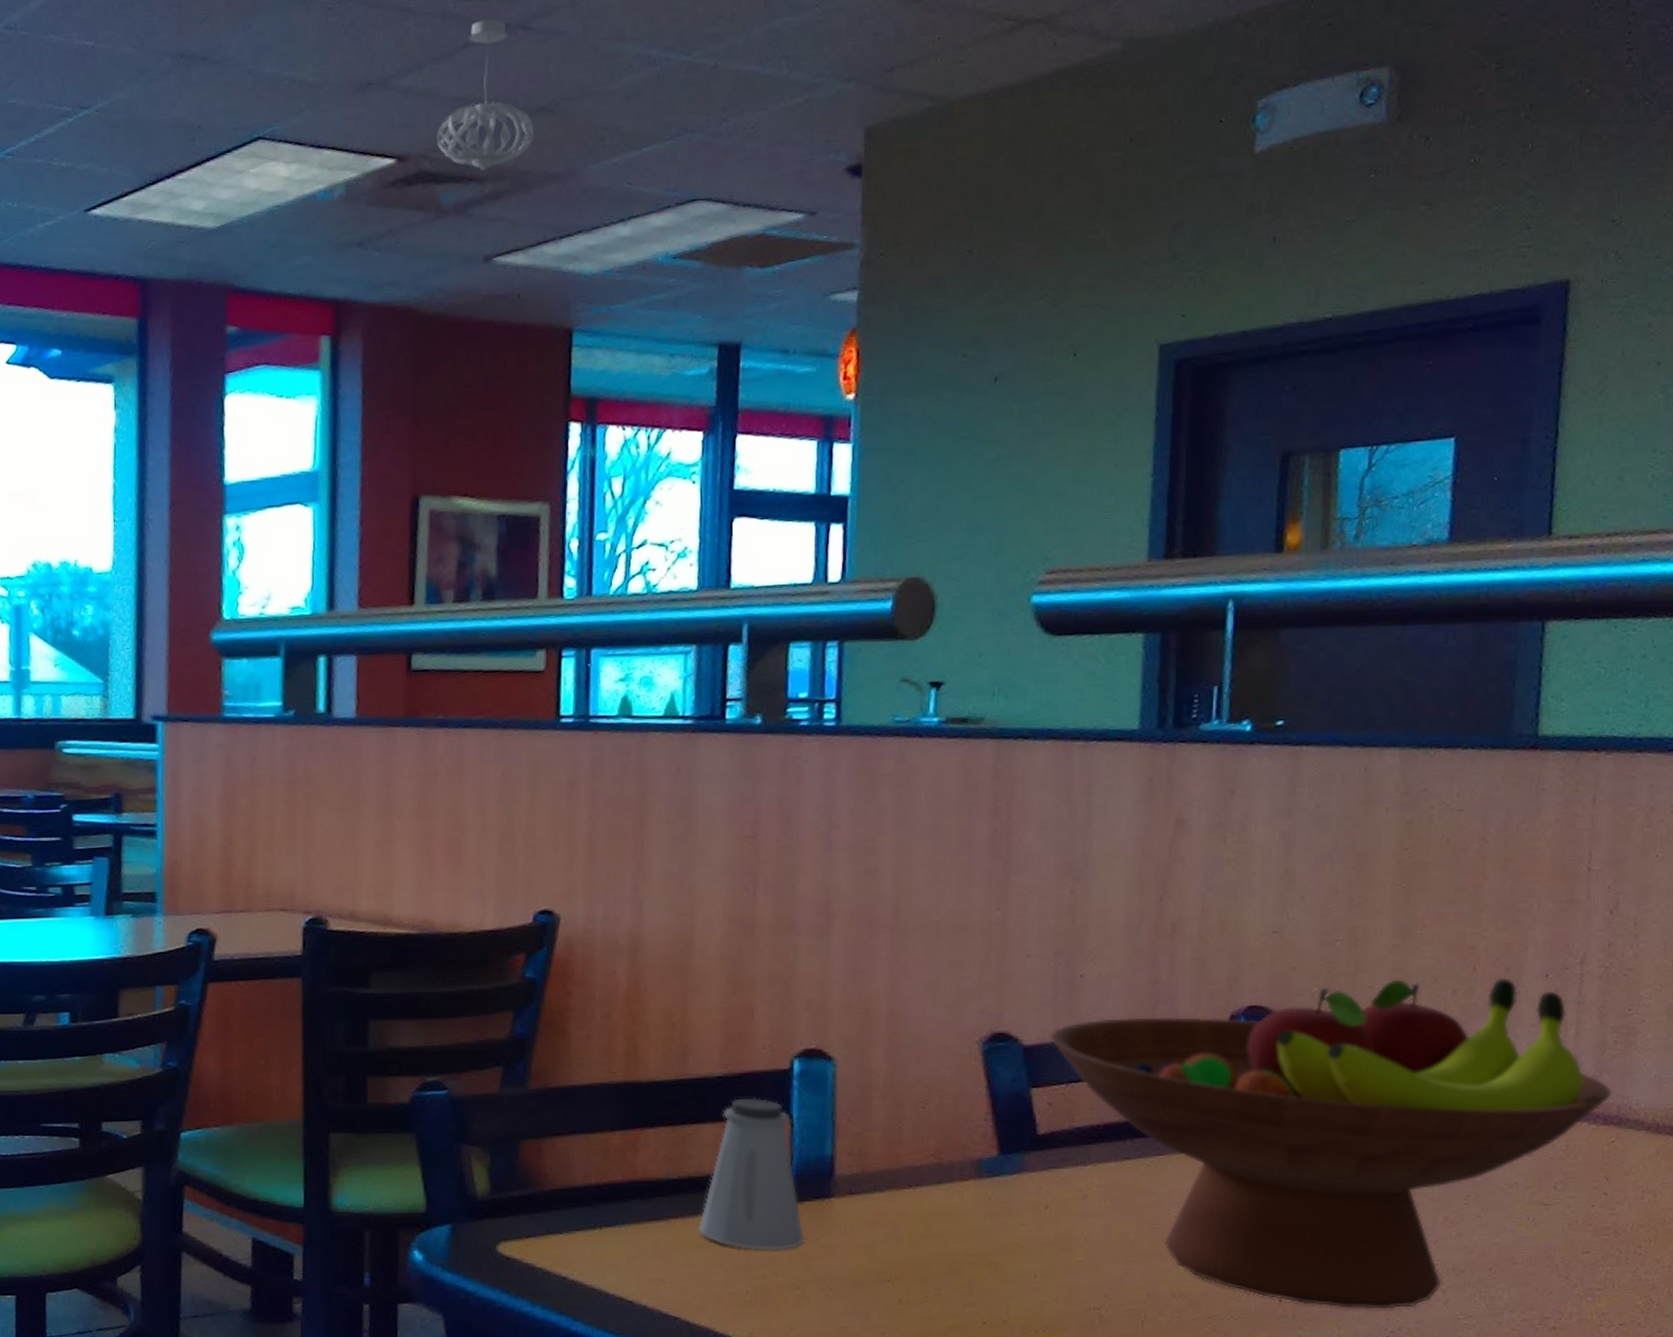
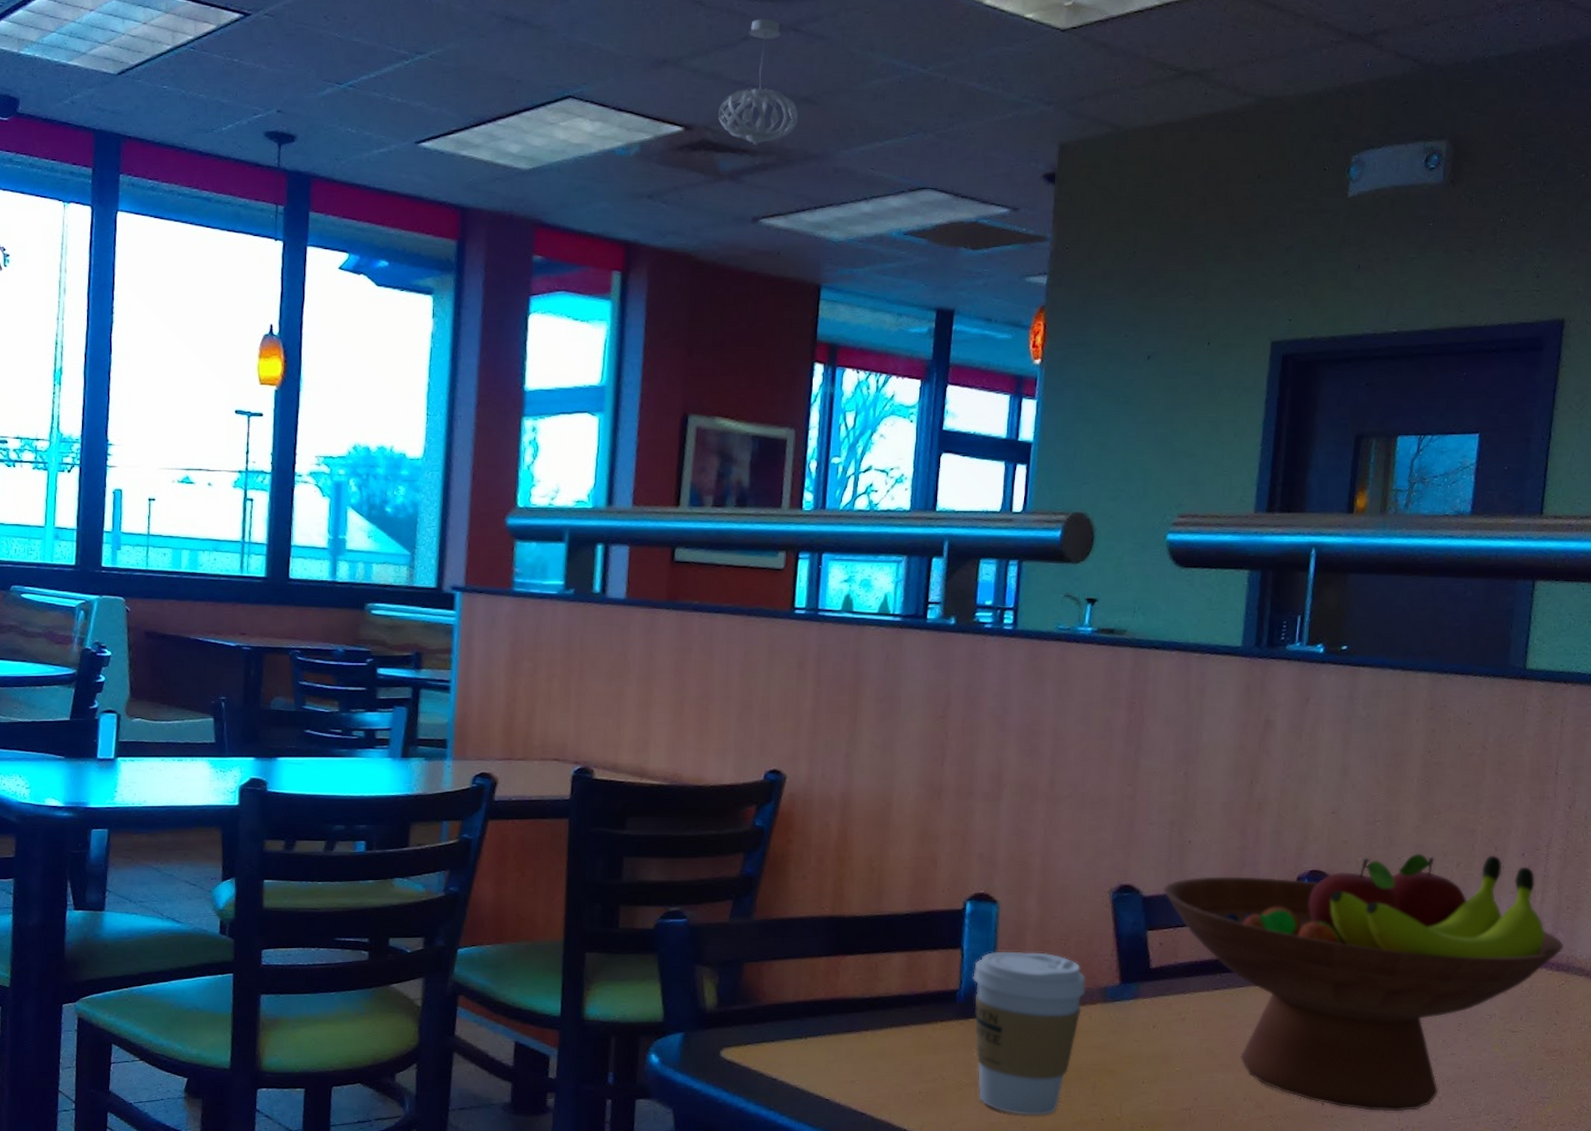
saltshaker: present [699,1098,805,1251] -> none [885,932,968,1058]
coffee cup: none [807,1118,954,1319] -> present [973,951,1087,1116]

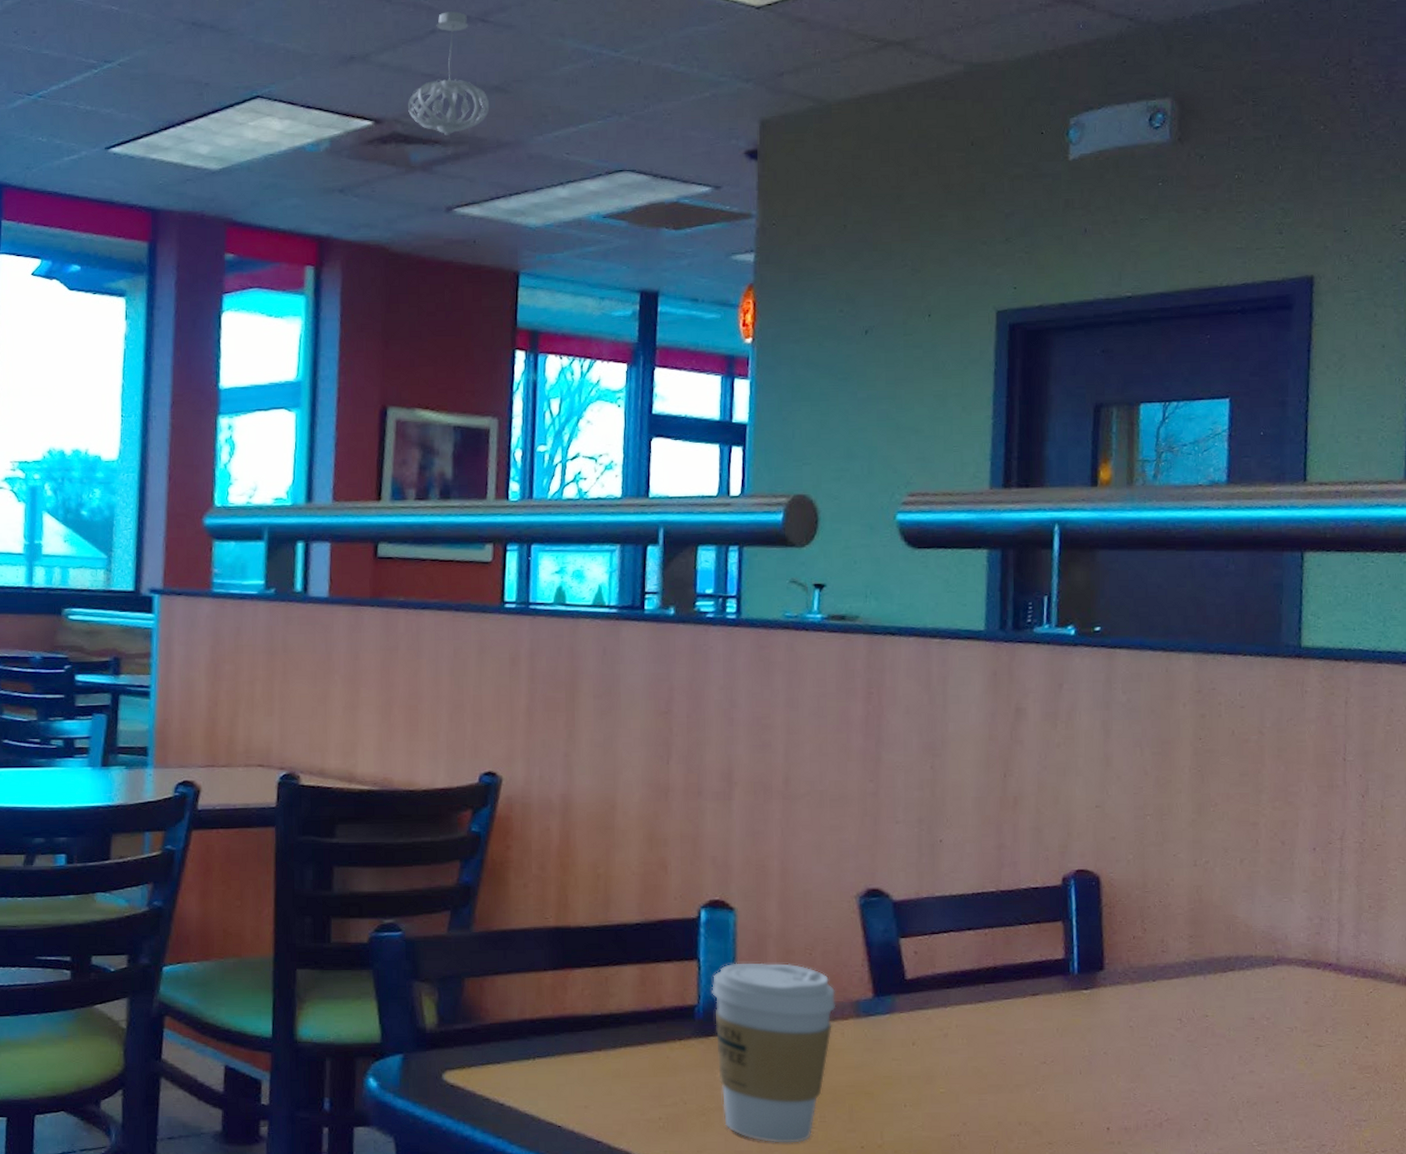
fruit bowl: present [1163,853,1564,1112] -> none [915,849,1369,1137]

